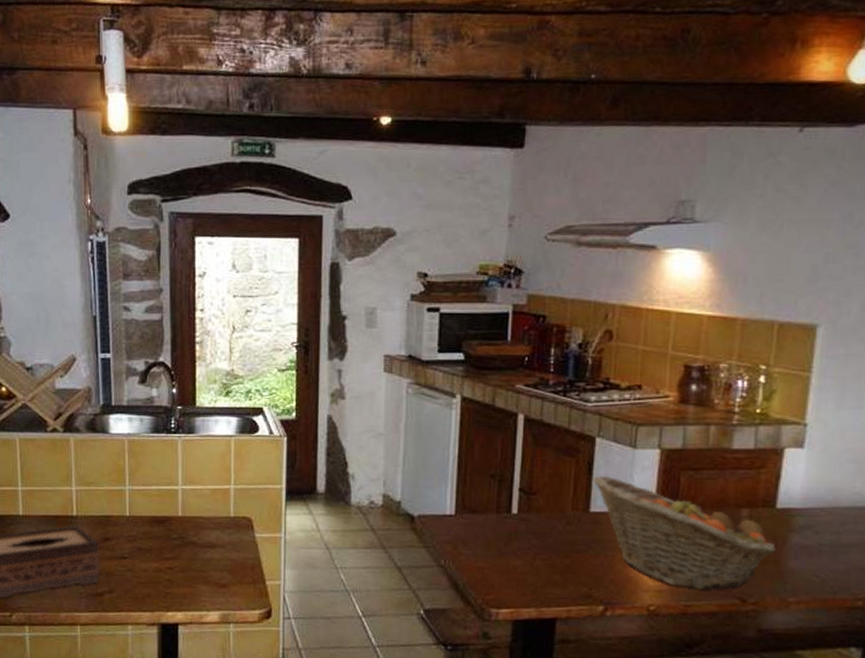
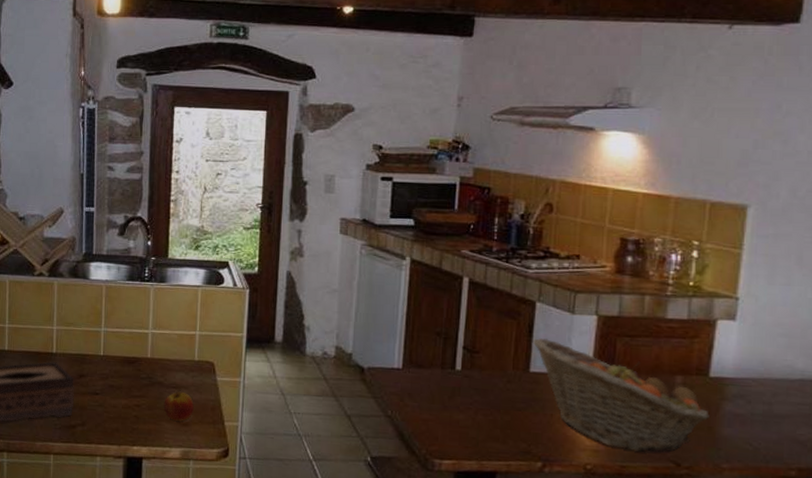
apple: none [198,547,231,583] -> present [163,388,194,421]

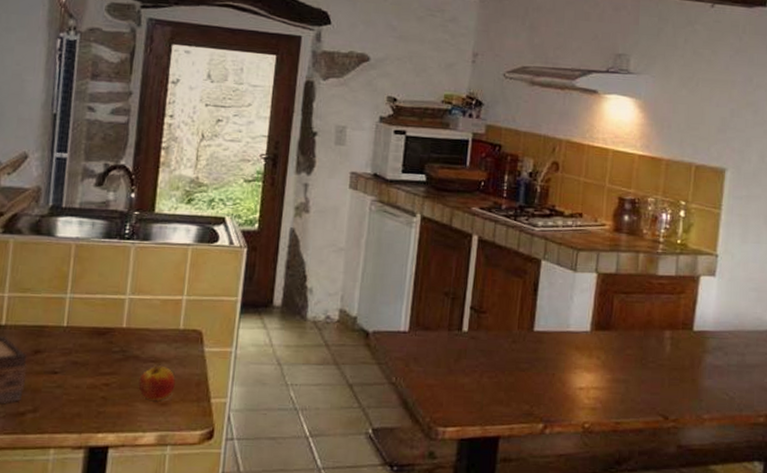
fruit basket: present [533,338,709,453] -> none [538,296,693,408]

